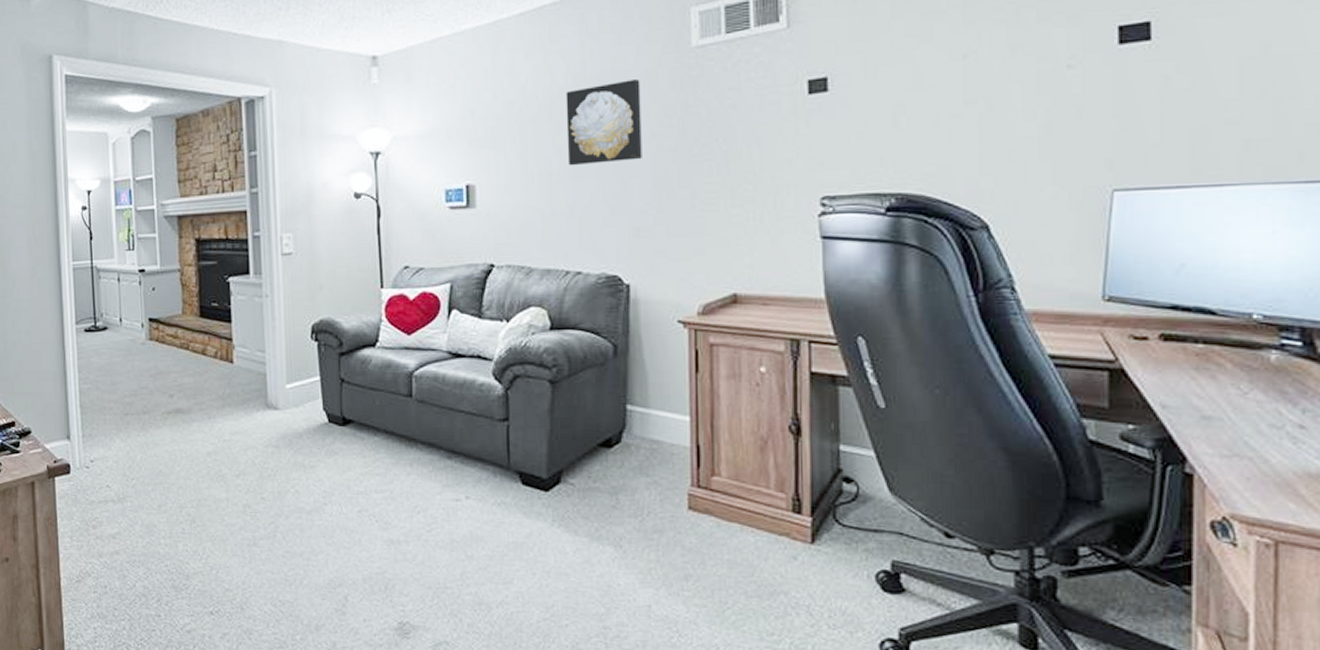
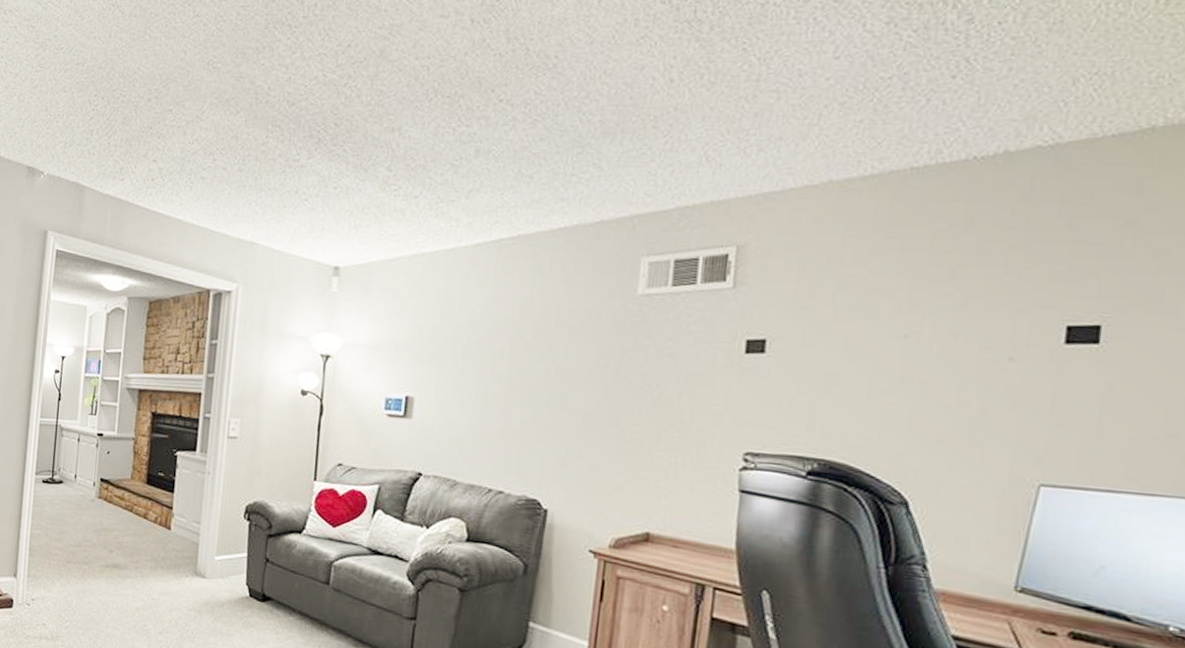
wall art: present [565,79,642,166] -> none [504,318,584,395]

